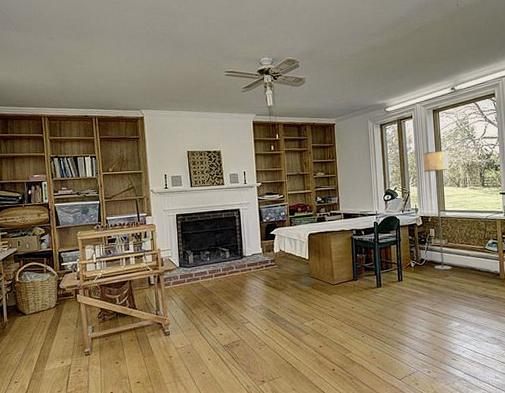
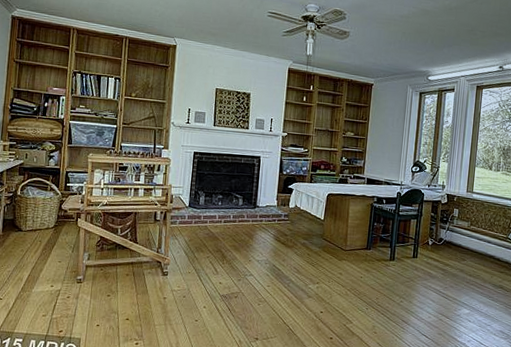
floor lamp: present [422,150,452,270] -> none [452,128,485,254]

